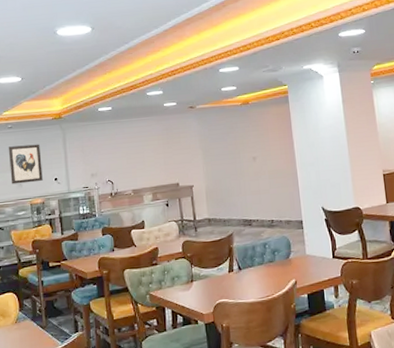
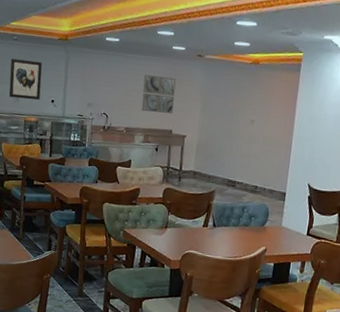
wall art: none [142,132,176,171] -> present [141,74,176,114]

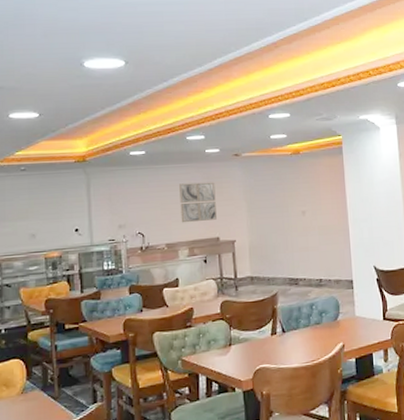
wall art: present [9,58,42,100] -> none [19,189,61,235]

